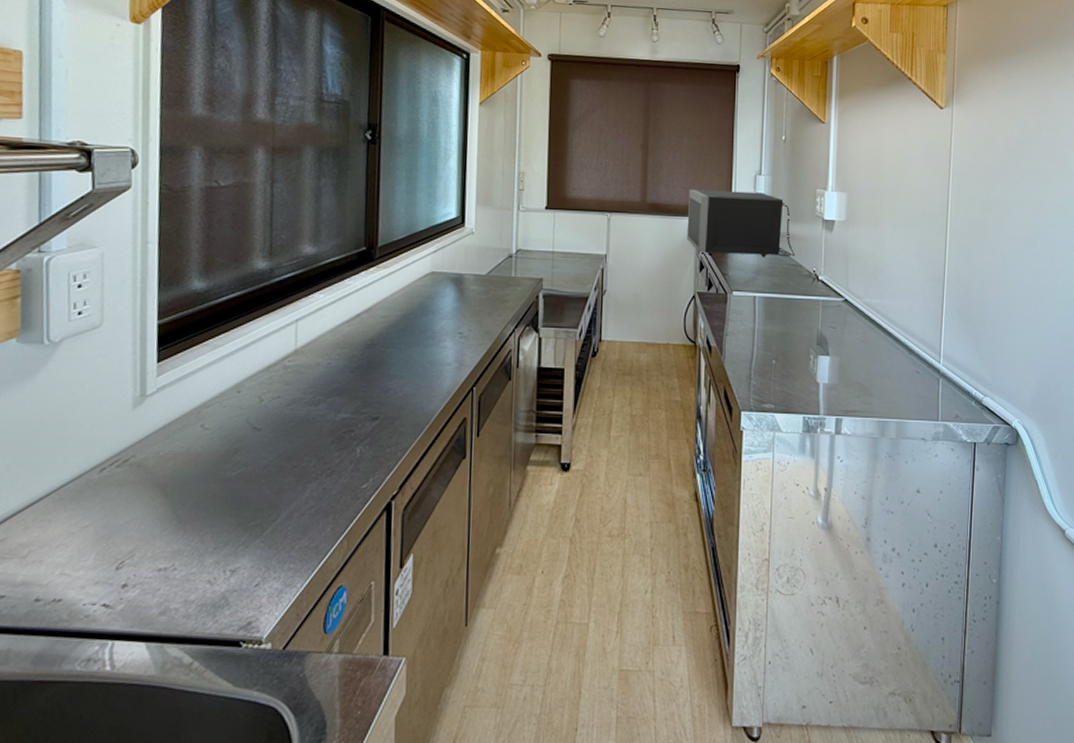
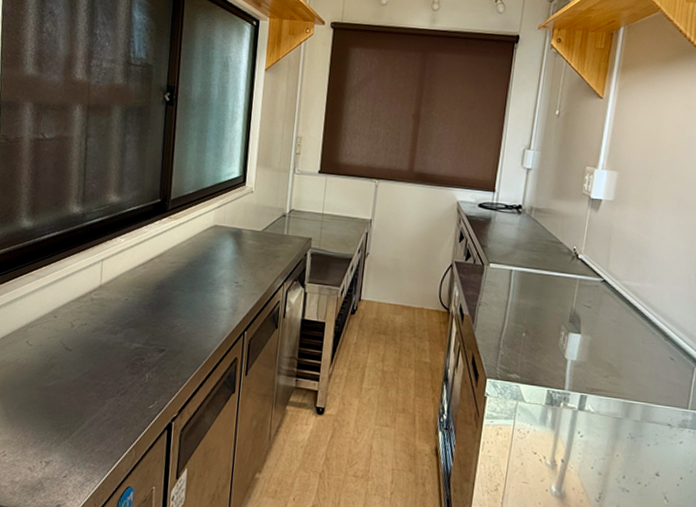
microwave oven: present [686,189,795,258] -> none [449,160,557,234]

